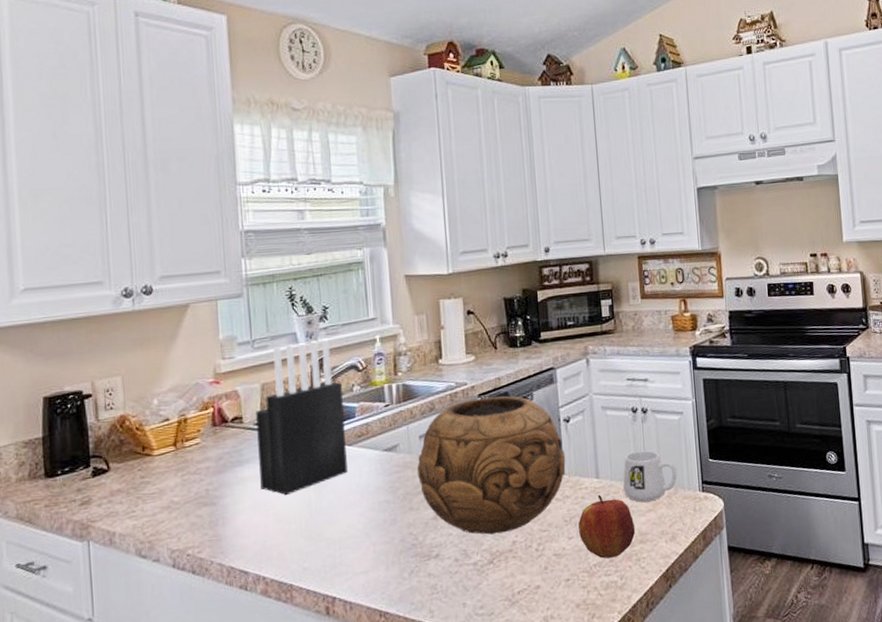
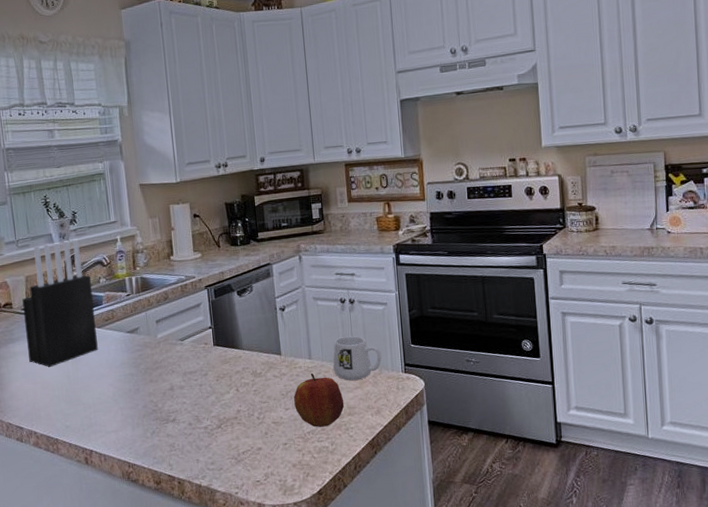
decorative bowl: present [417,396,566,535] -> none [155,287,282,404]

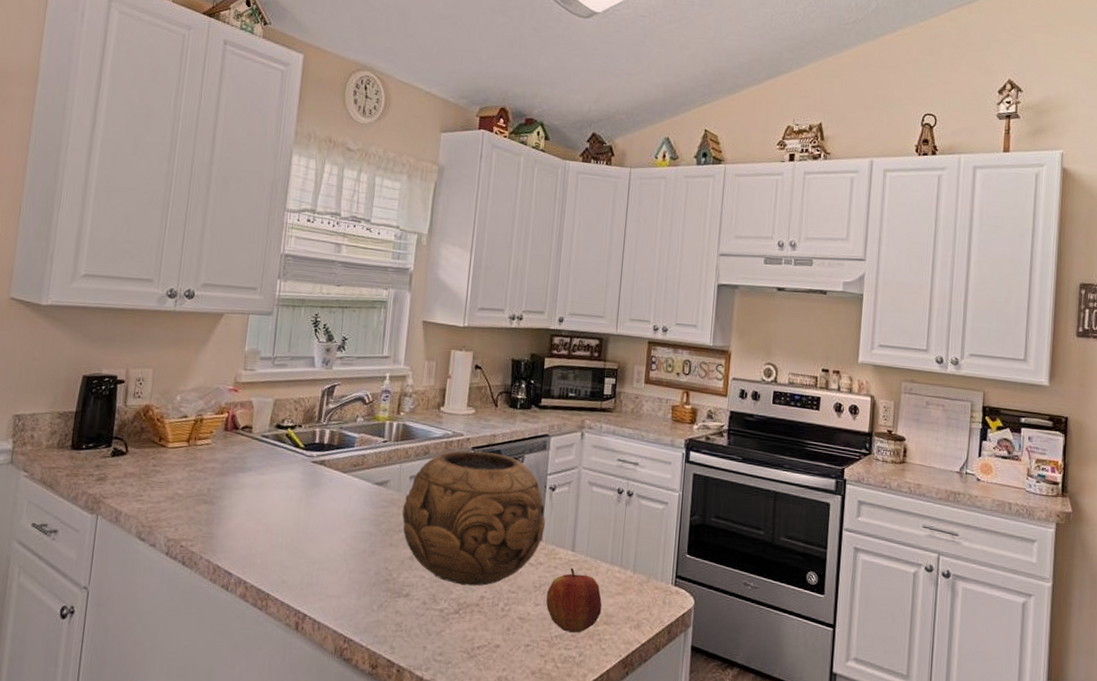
knife block: present [22,239,98,368] -> none [257,367,347,509]
decorative bowl: none [155,287,282,404] -> present [402,450,546,586]
mug: present [332,335,382,380] -> none [596,531,653,585]

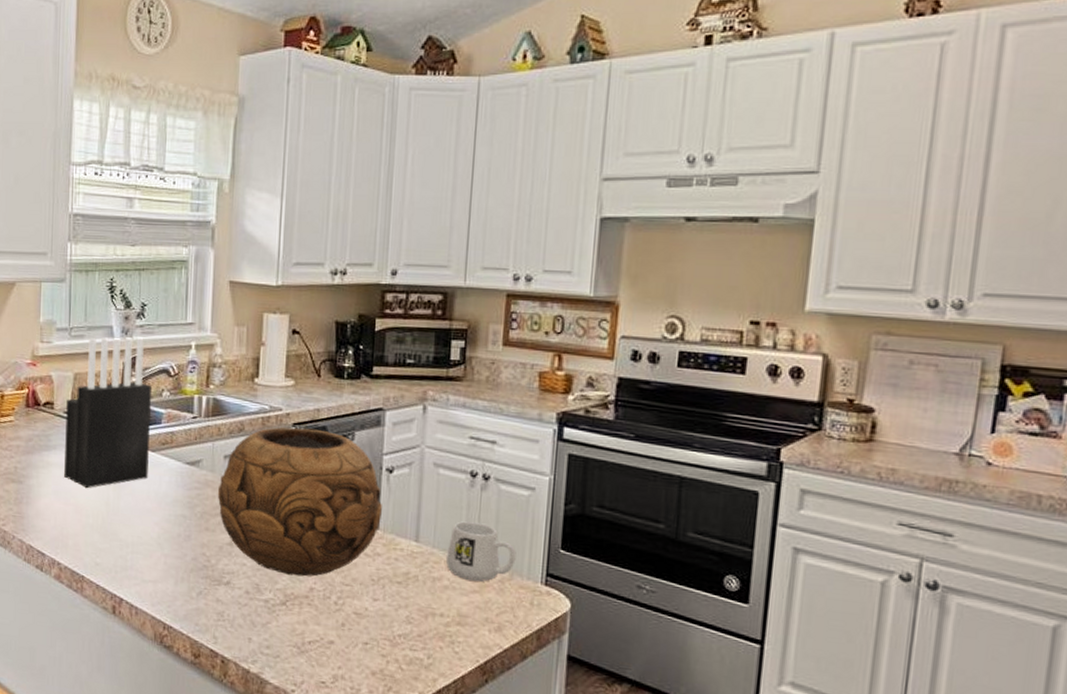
knife block: none [257,367,347,509] -> present [64,337,151,489]
apple: present [546,567,602,633] -> none [386,560,454,633]
mug: none [596,531,653,585] -> present [445,521,516,582]

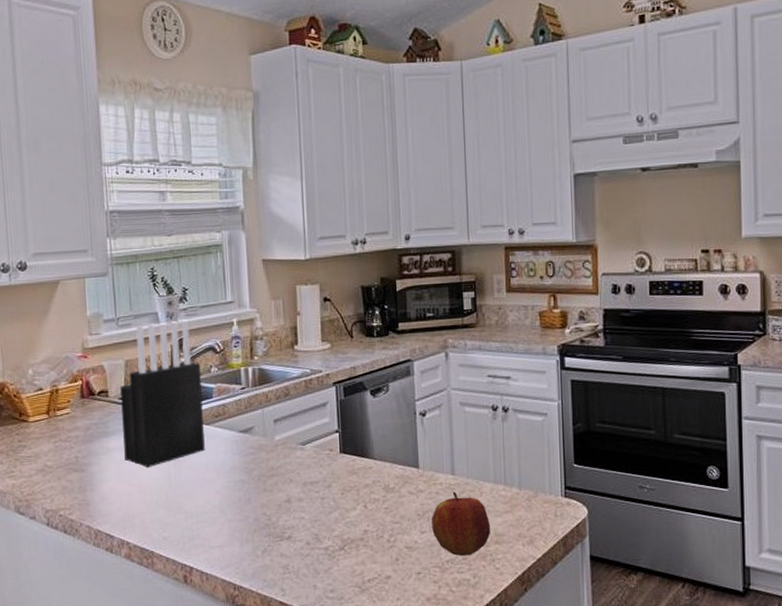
decorative bowl: present [217,427,383,577] -> none [271,385,421,522]
apple: none [386,560,454,633] -> present [432,491,491,556]
mug: present [445,521,516,582] -> none [479,449,538,502]

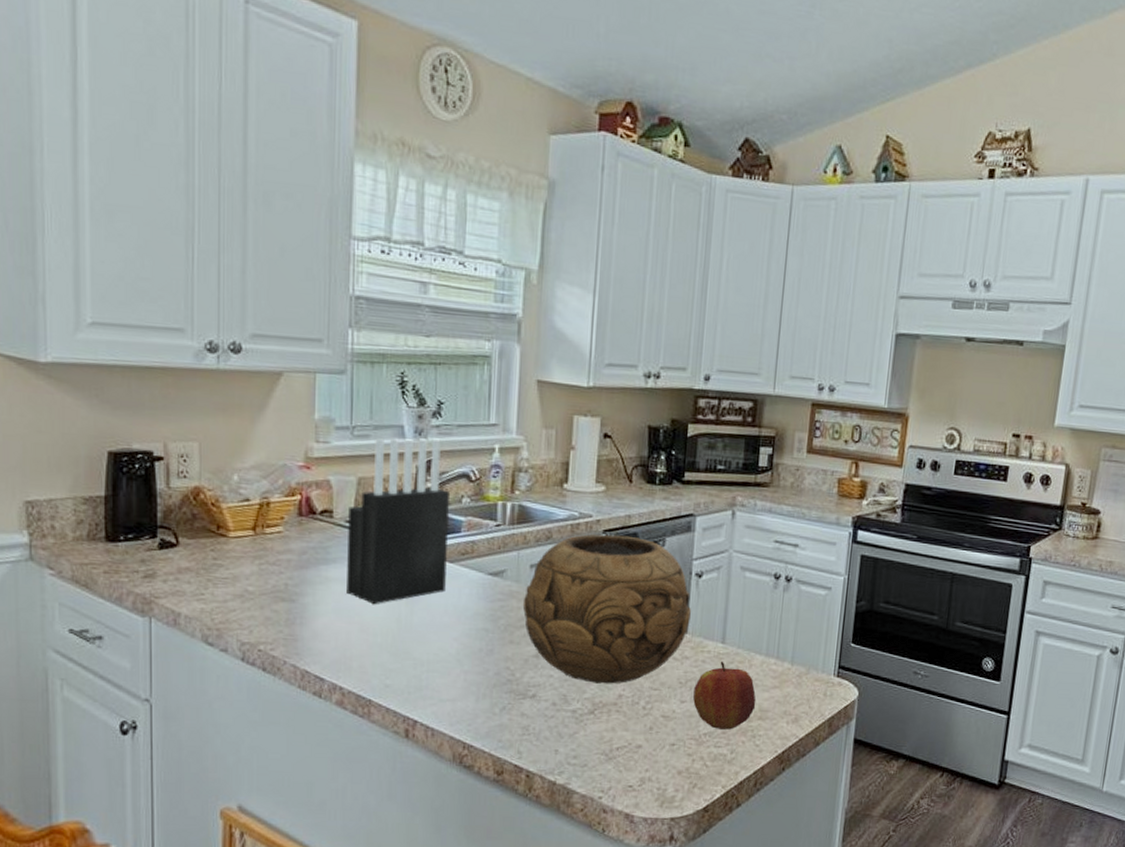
decorative bowl: none [271,385,421,522] -> present [522,534,692,684]

